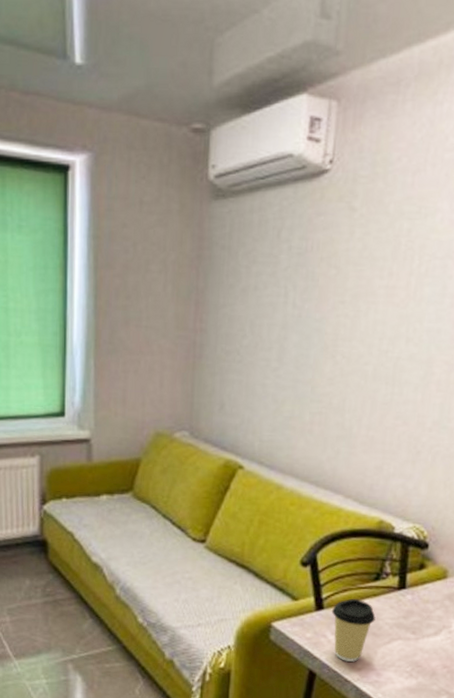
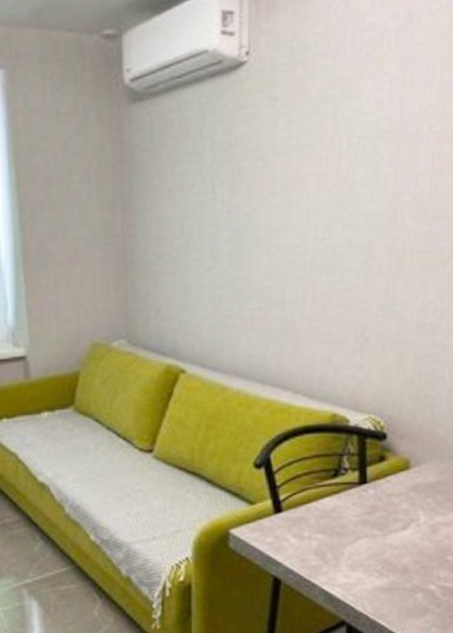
coffee cup: present [332,598,376,662] -> none [292,498,338,565]

